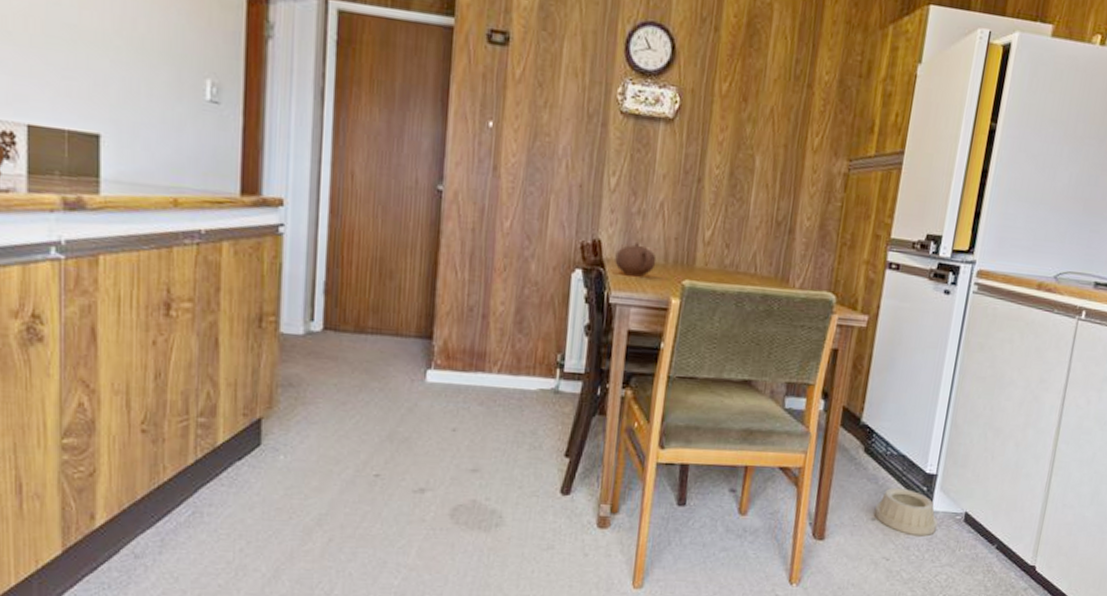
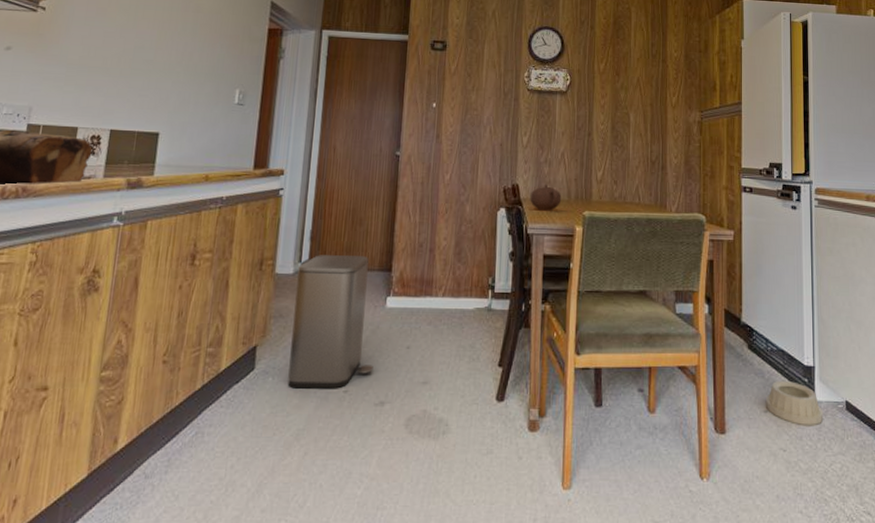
pedal bin: none [304,313,411,472] -> present [288,255,374,389]

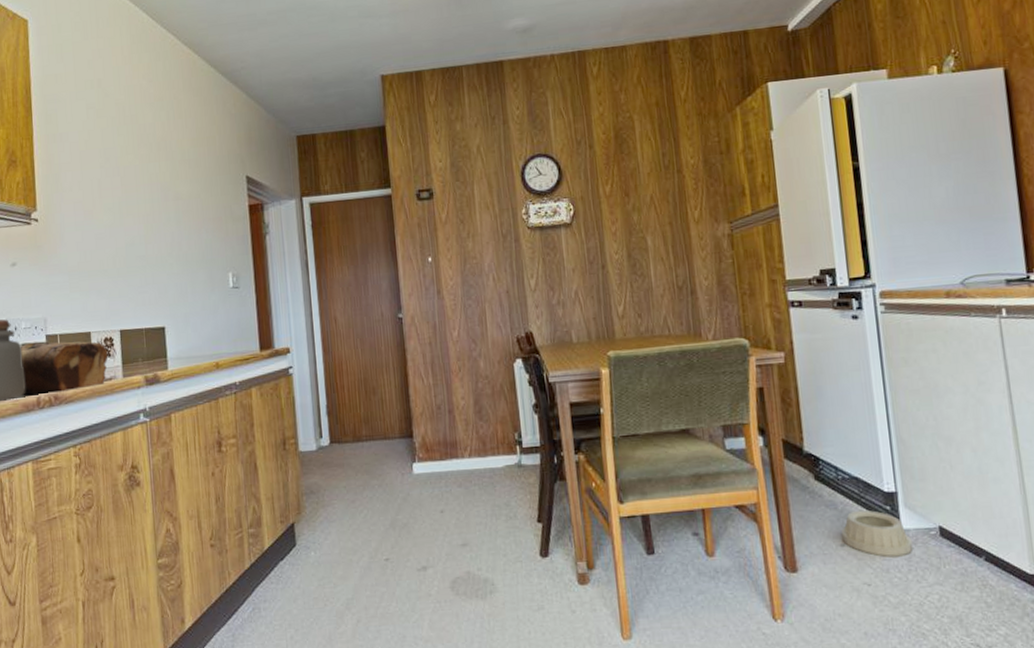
pedal bin: present [288,255,374,389] -> none [319,425,411,561]
teapot: present [530,184,562,211] -> none [546,327,582,357]

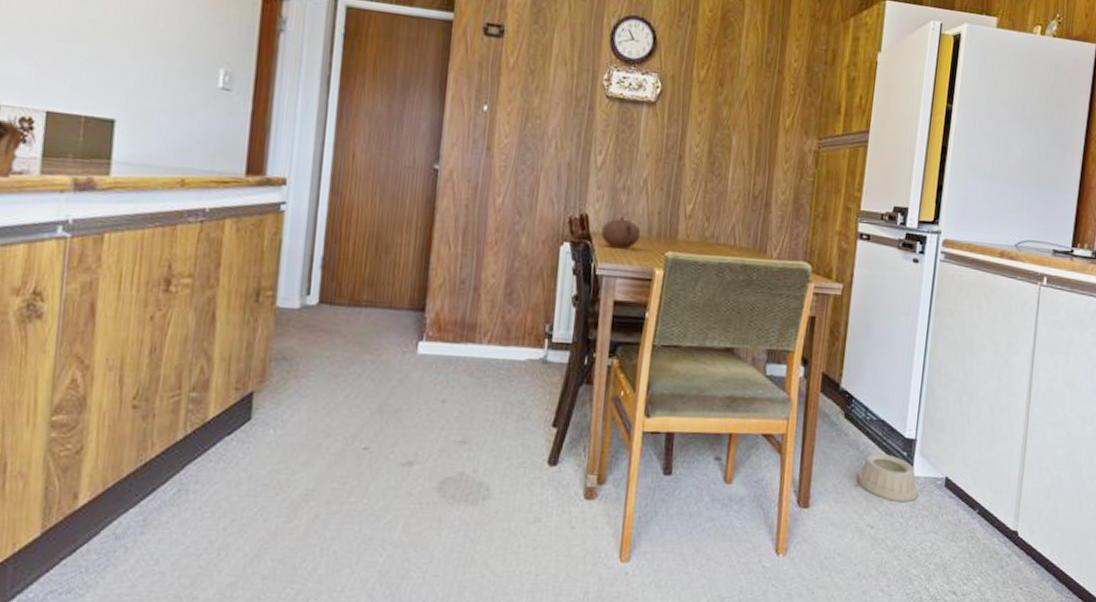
teapot: none [546,327,582,357] -> present [601,215,641,250]

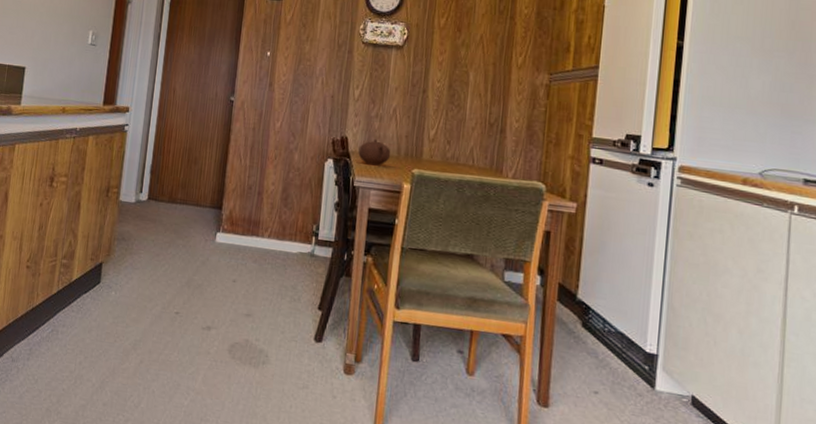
pet bowl: present [857,453,920,503] -> none [597,363,664,415]

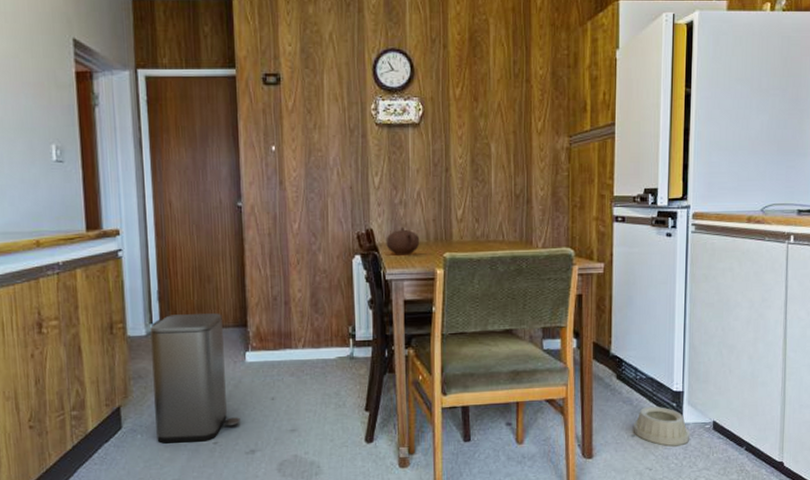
pedal bin: none [128,188,203,310] -> present [149,313,240,444]
pet bowl: none [597,363,664,415] -> present [634,406,690,446]

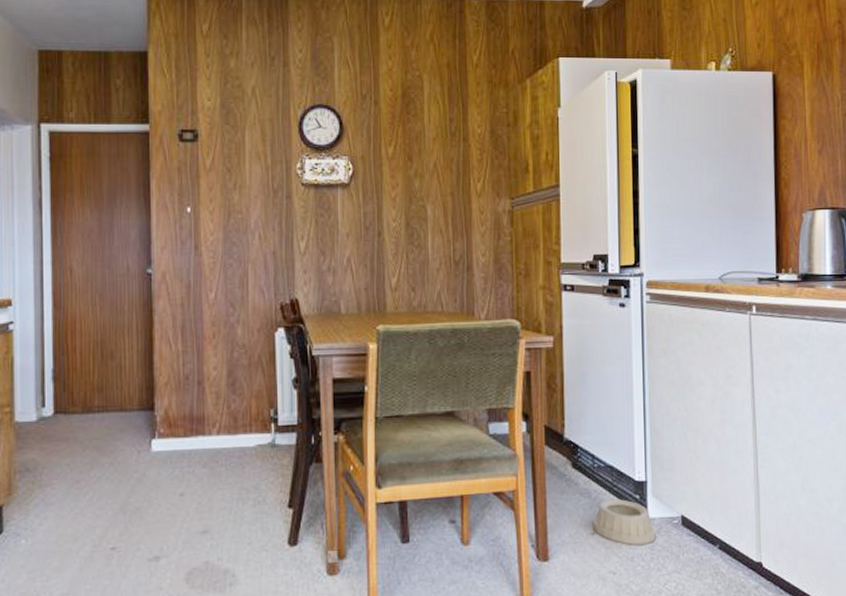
pedal bin: present [149,313,240,444] -> none [41,395,143,550]
teapot: present [386,226,420,255] -> none [313,296,351,328]

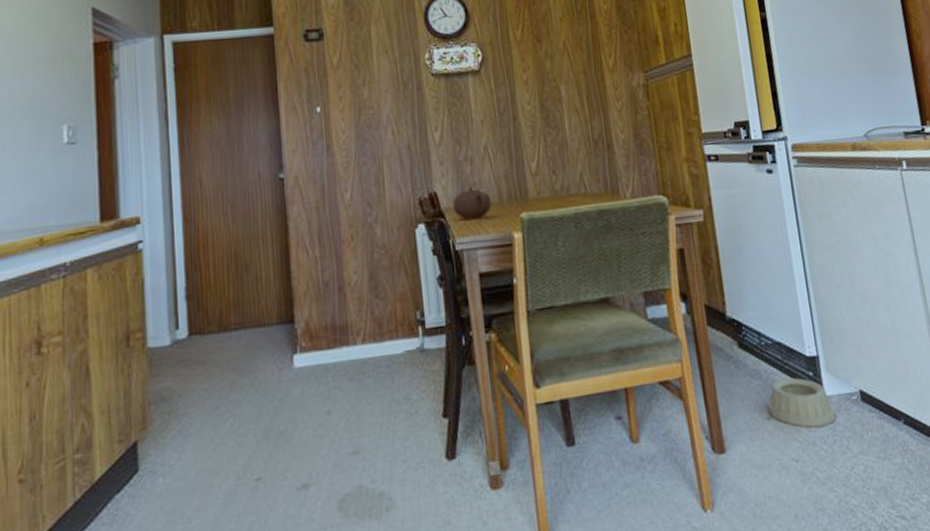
teapot: none [313,296,351,328] -> present [453,186,492,221]

